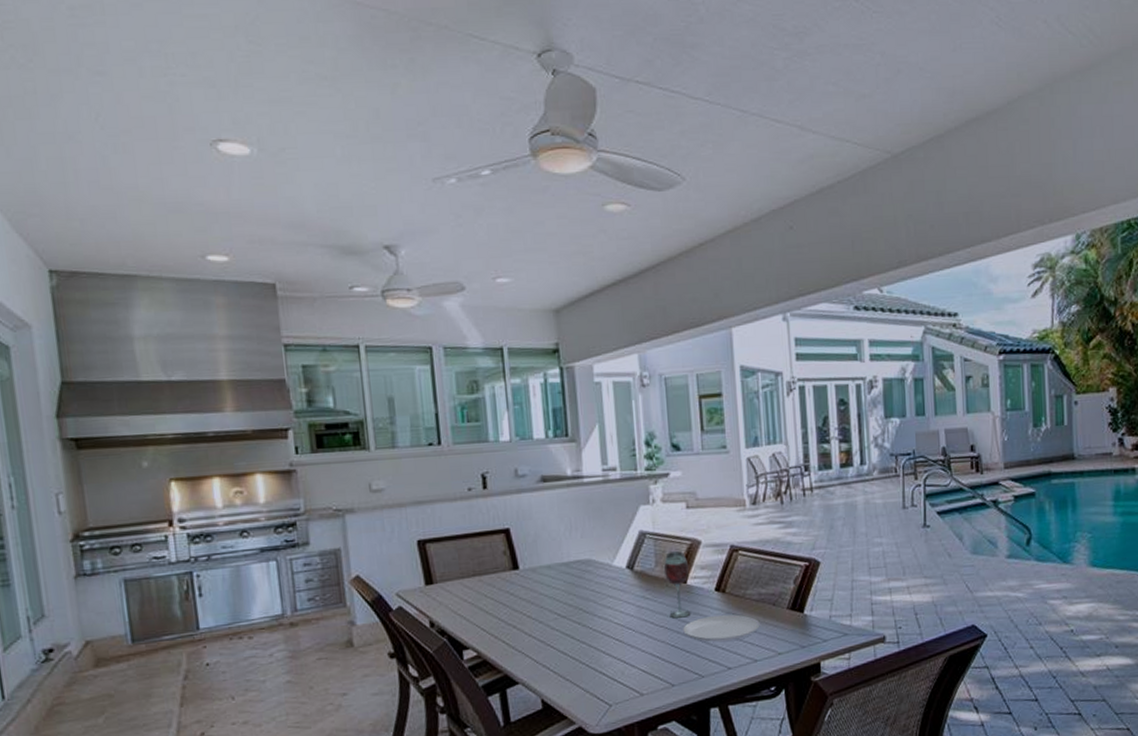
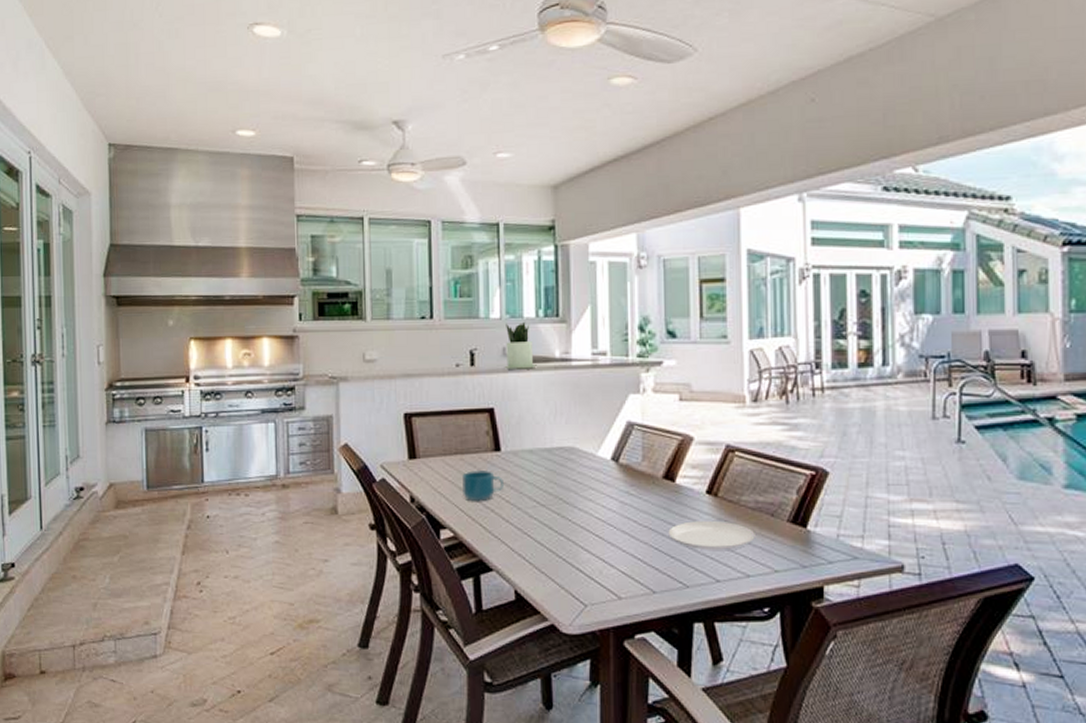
cup: none [482,588,524,620] -> present [462,469,504,502]
planter: none [516,442,548,490] -> present [504,321,535,369]
wineglass: present [663,551,690,618] -> none [650,447,679,519]

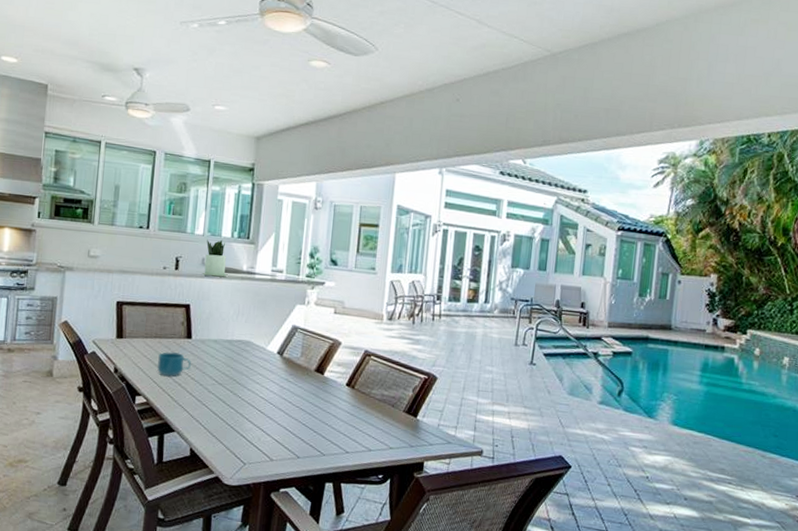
plate: present [668,521,755,551] -> none [314,405,379,430]

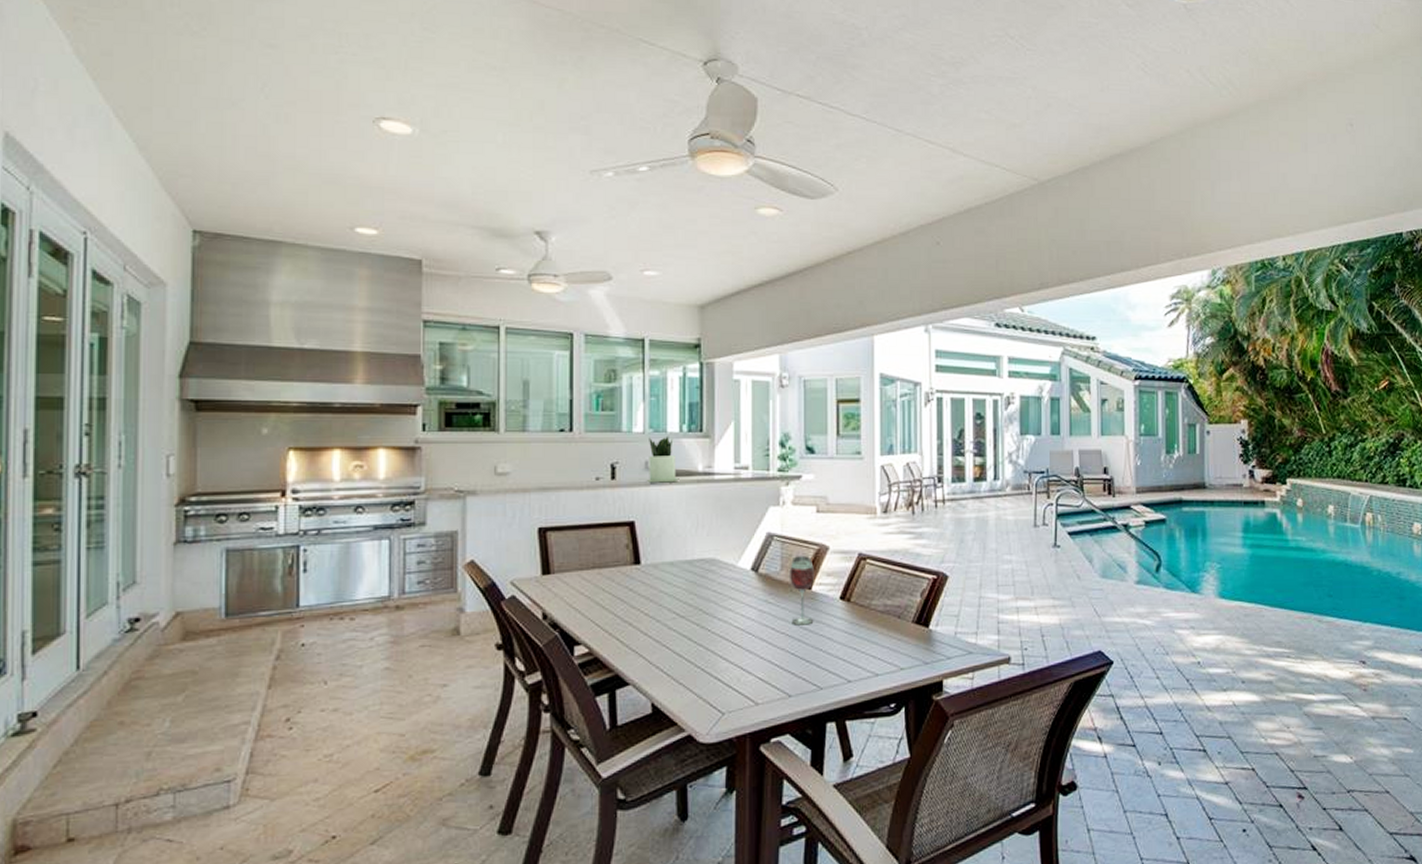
cup: present [157,351,191,377] -> none [599,583,643,616]
wineglass: none [305,347,328,403] -> present [789,556,815,625]

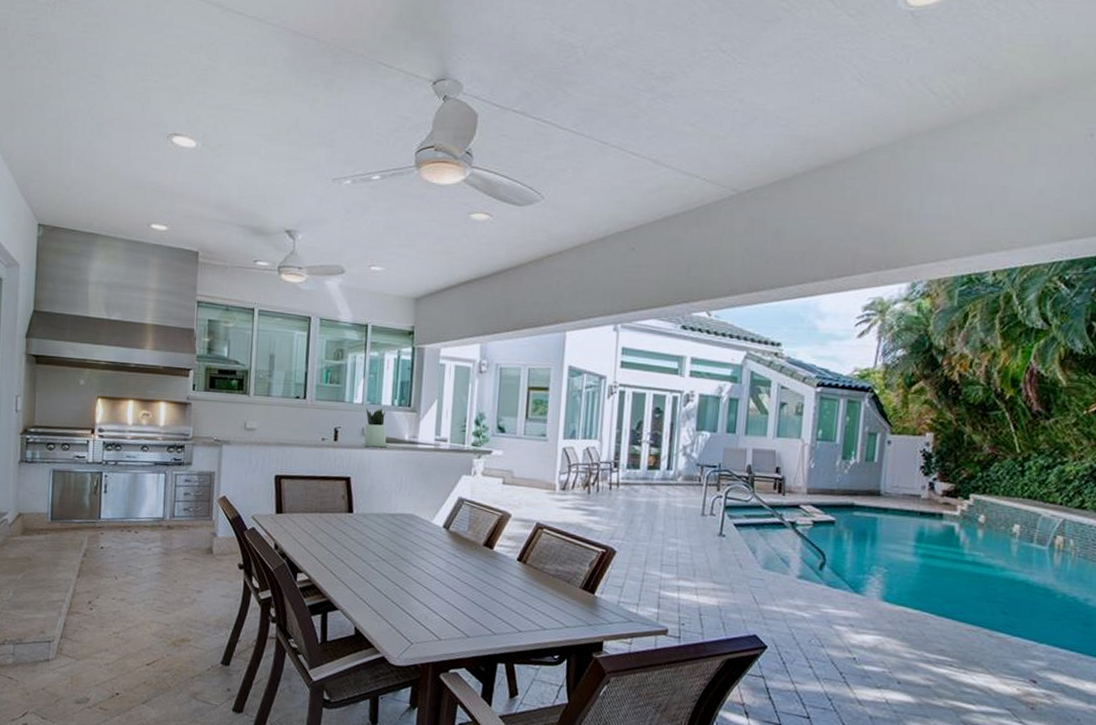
wineglass: present [789,556,815,625] -> none [474,520,497,579]

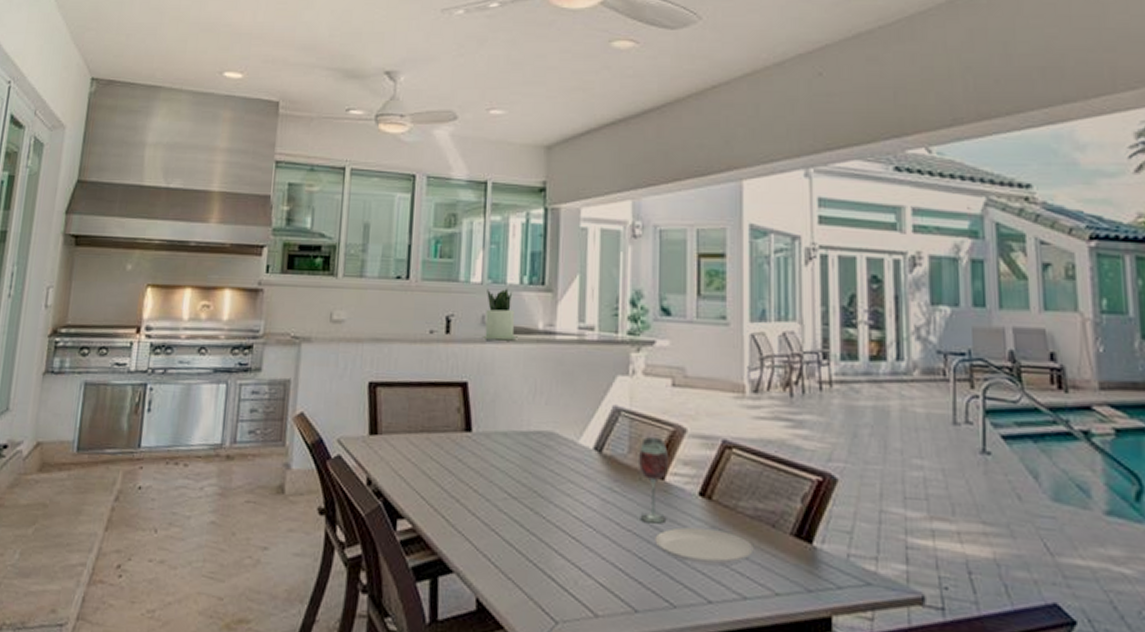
wineglass: none [474,520,497,579] -> present [637,437,669,524]
plate: none [484,582,553,608] -> present [655,527,754,566]

